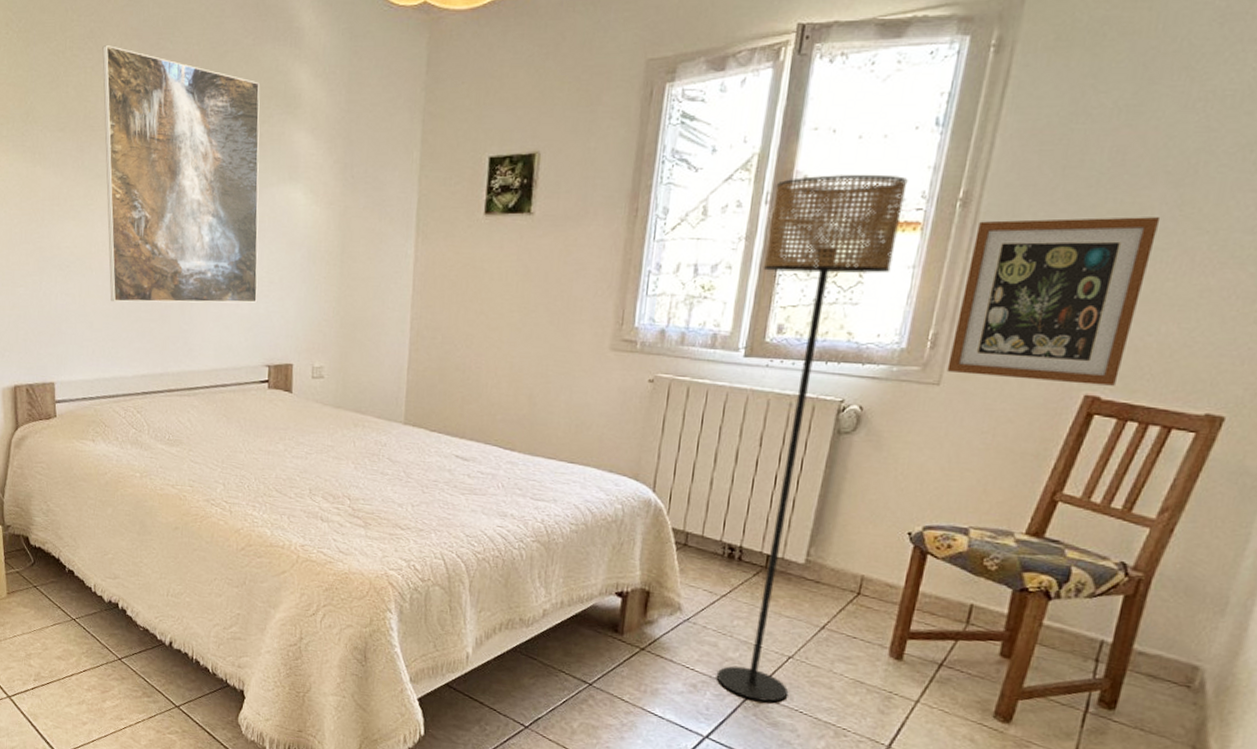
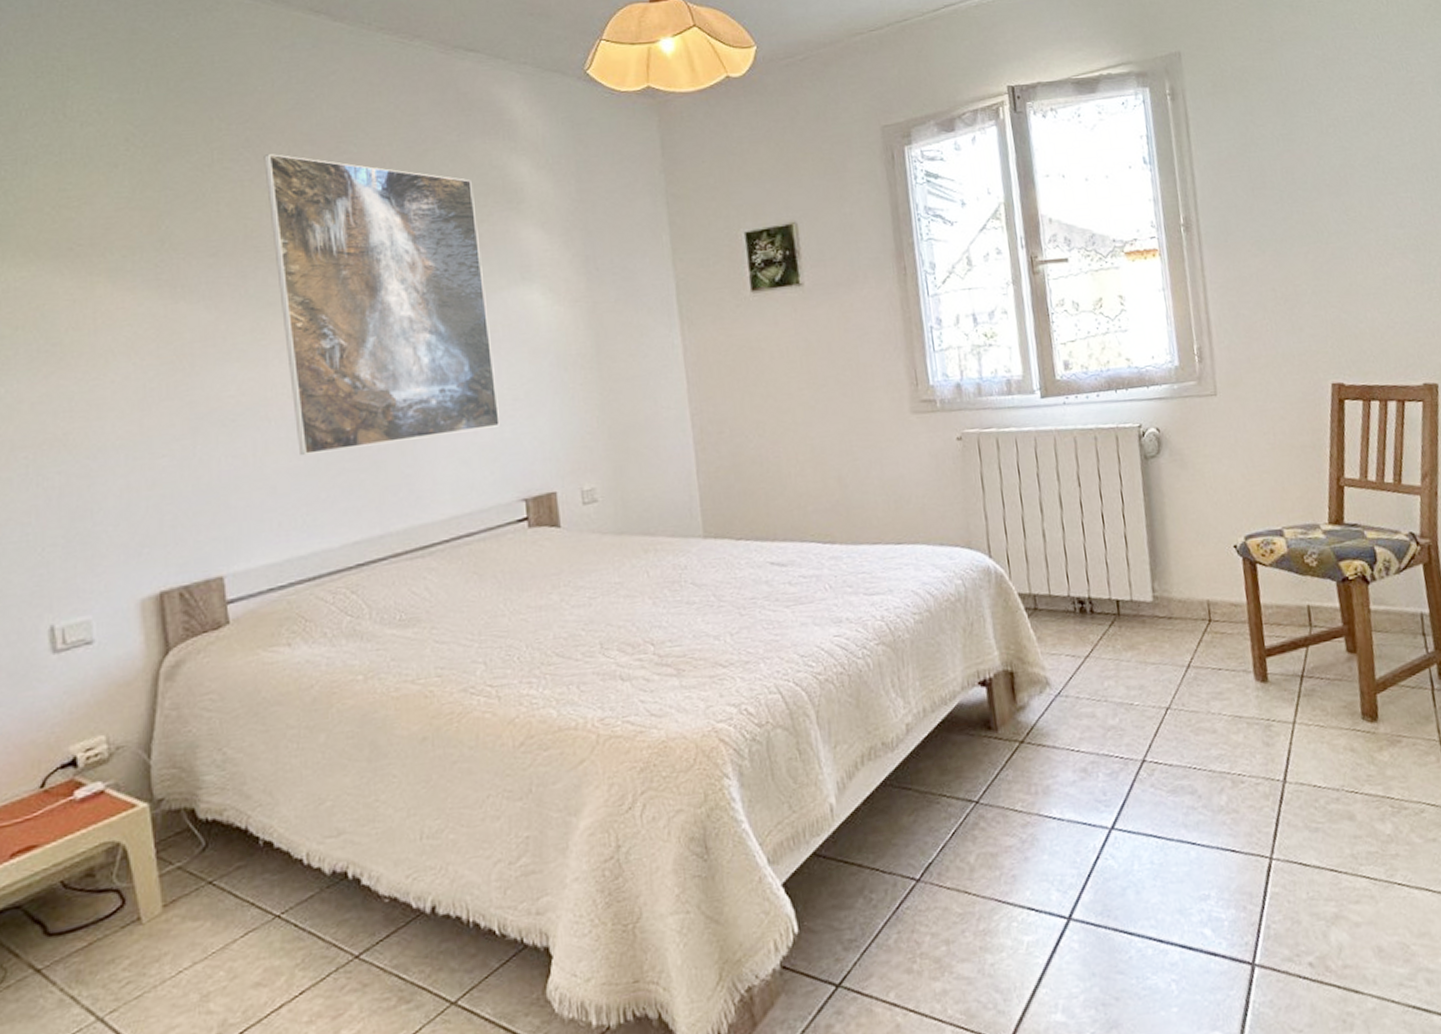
floor lamp: present [716,174,908,702] -> none [1026,210,1177,769]
wall art: present [947,217,1161,386] -> none [1203,222,1351,382]

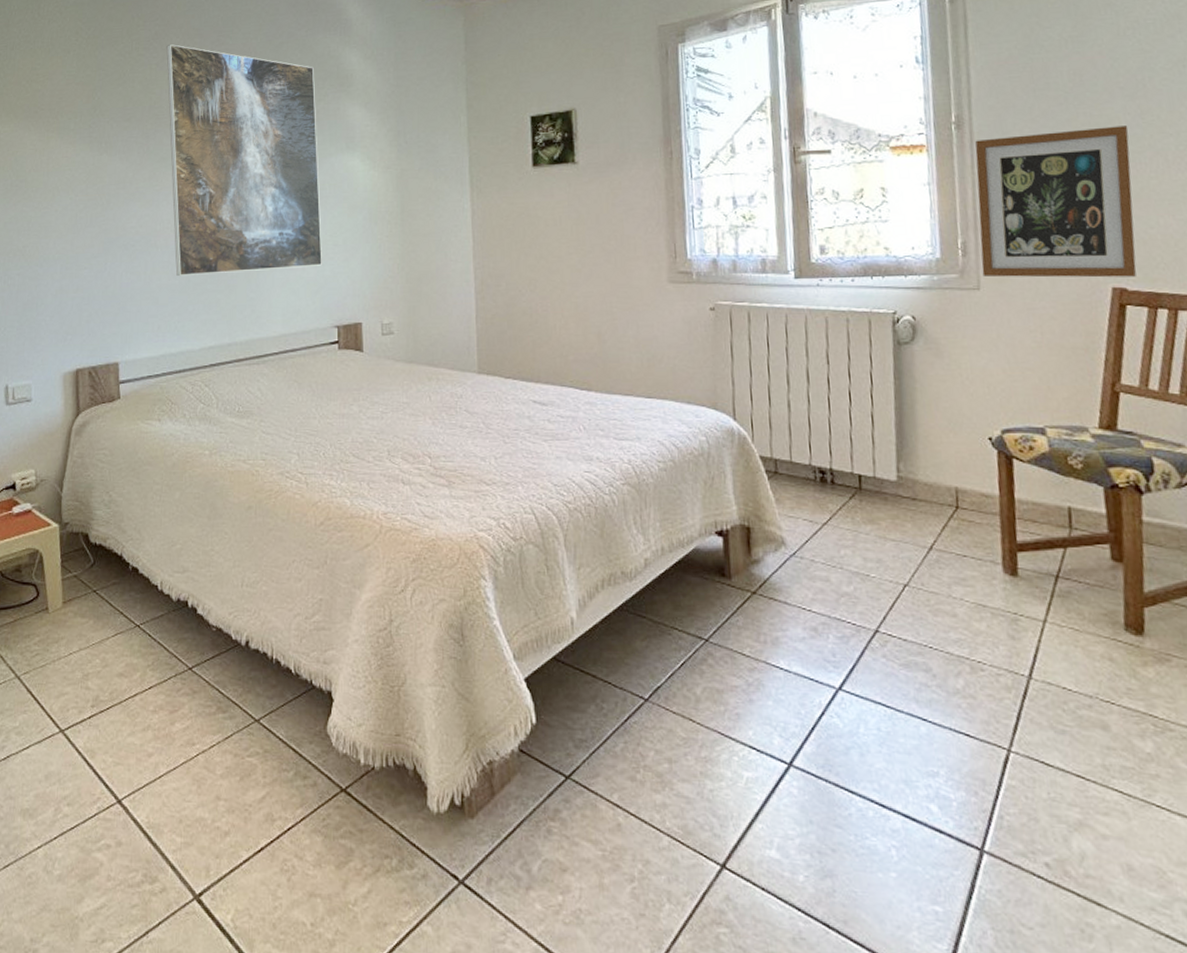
wall art: none [1203,222,1351,382] -> present [975,126,1137,278]

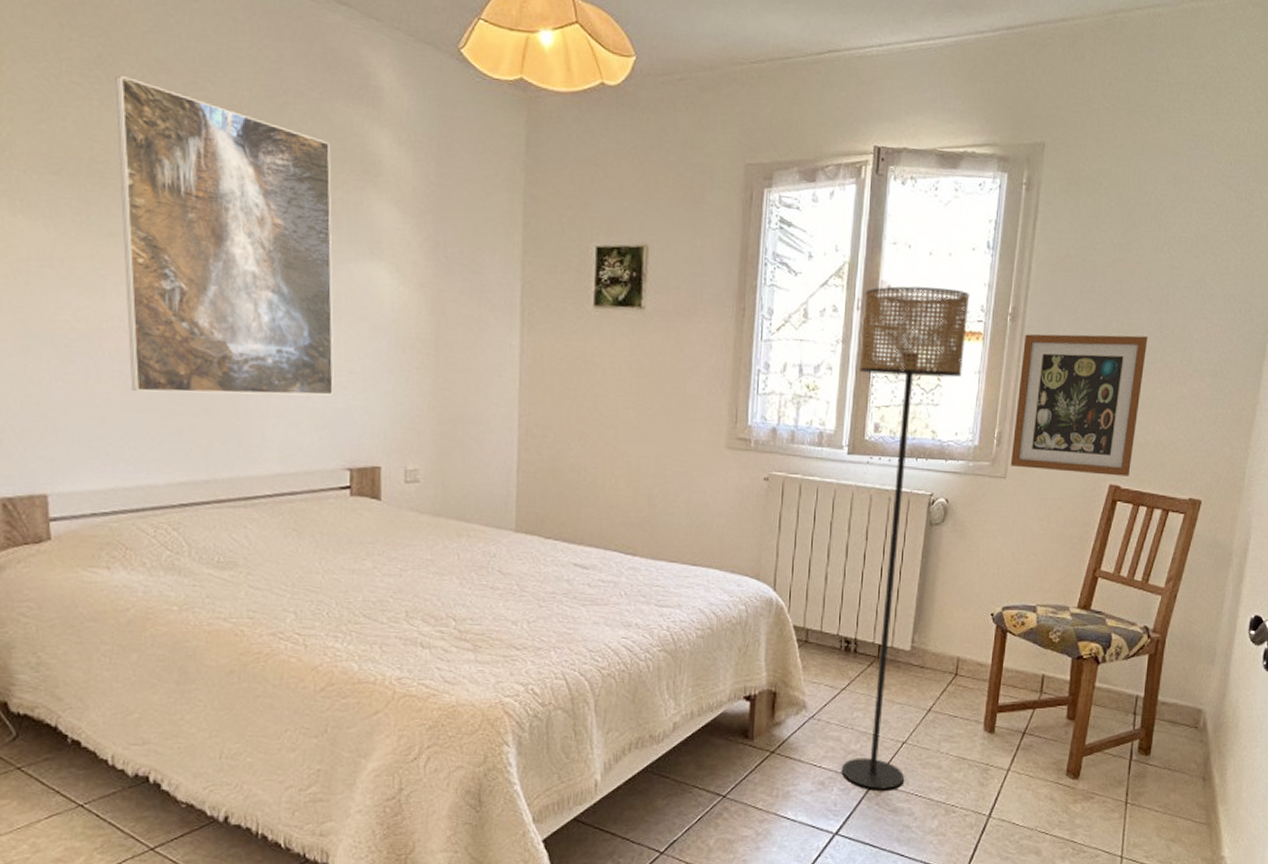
floor lamp: none [791,106,912,639] -> present [841,286,970,789]

